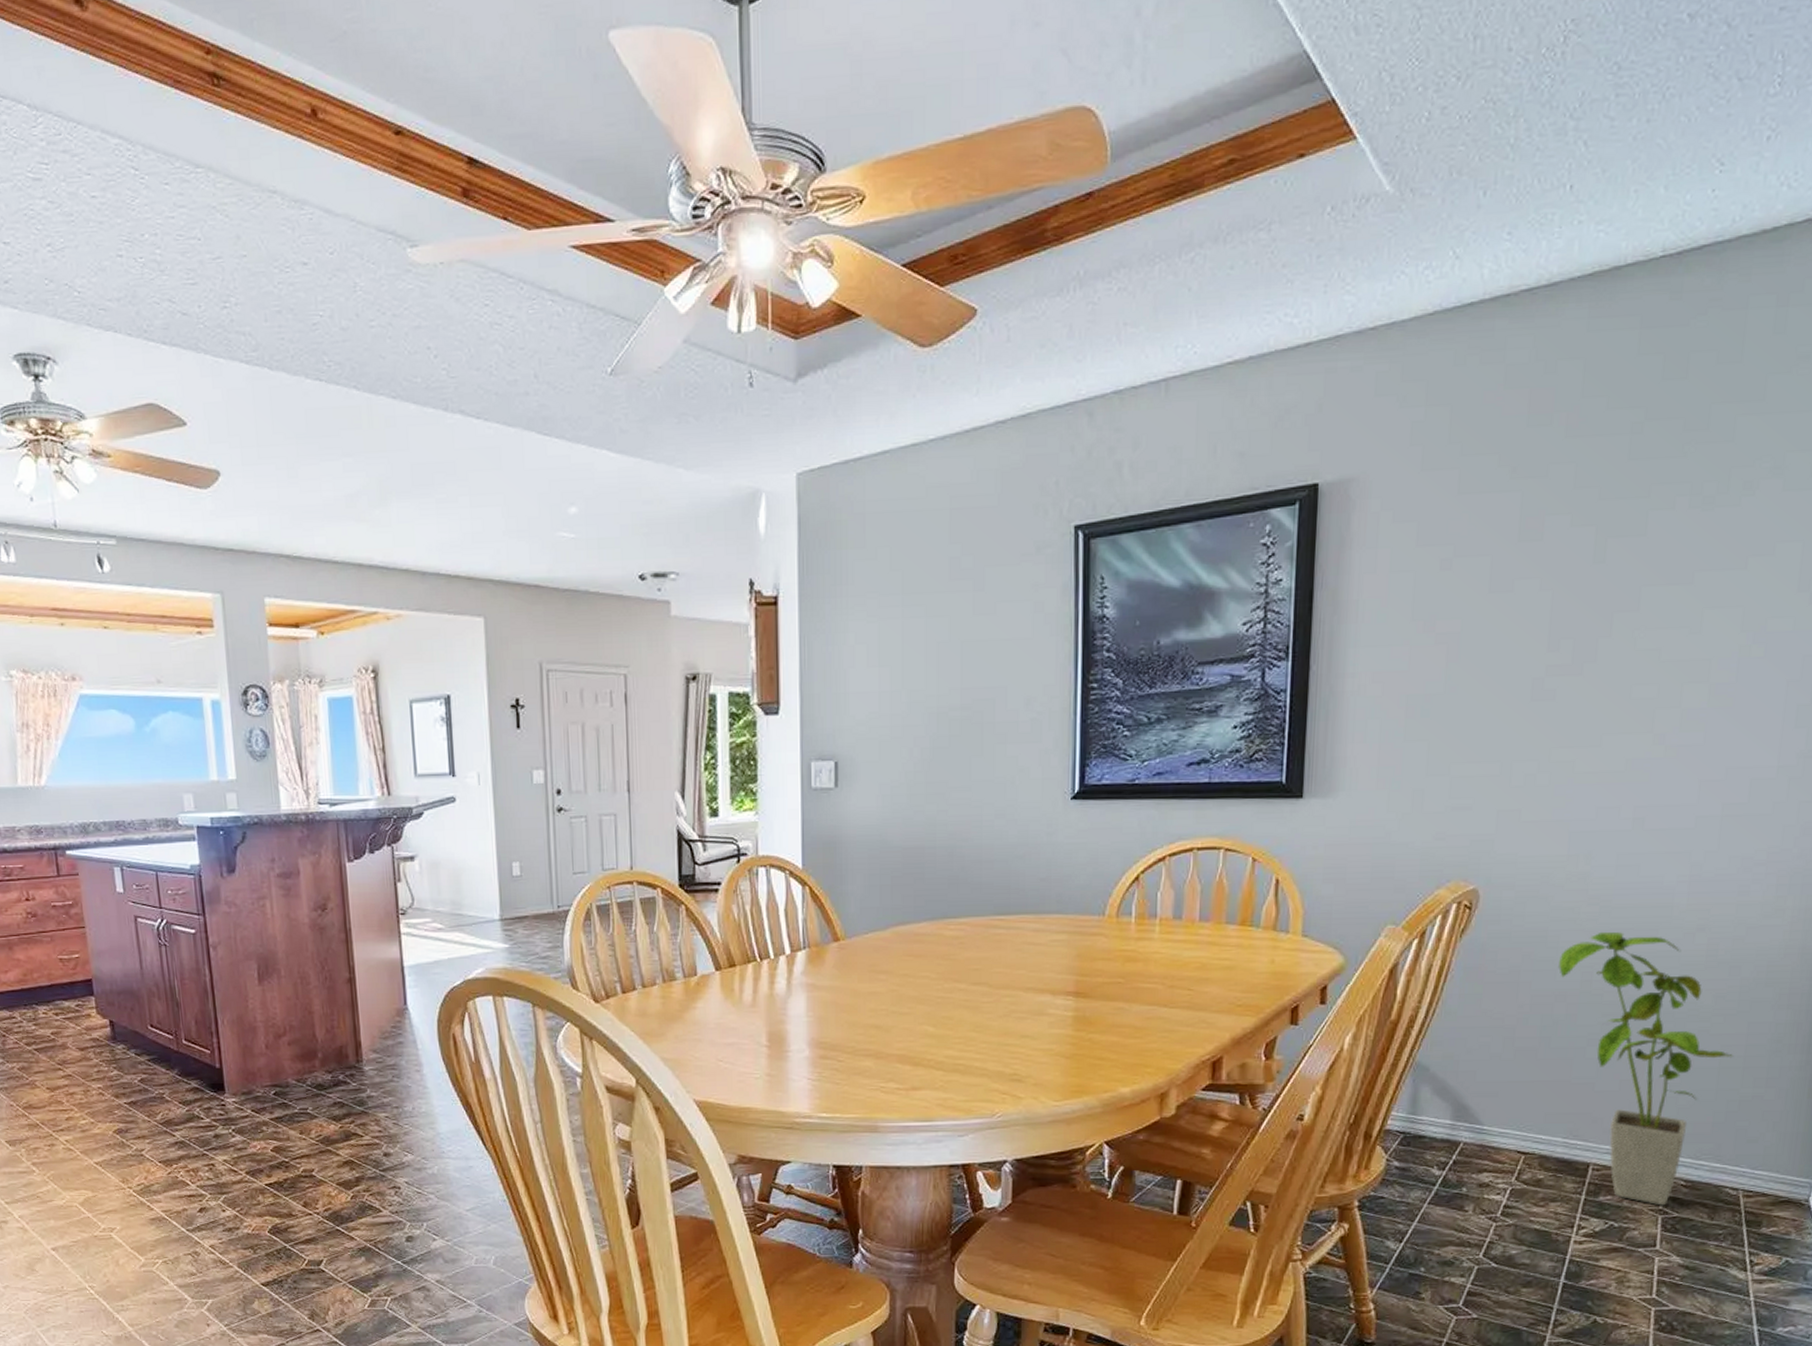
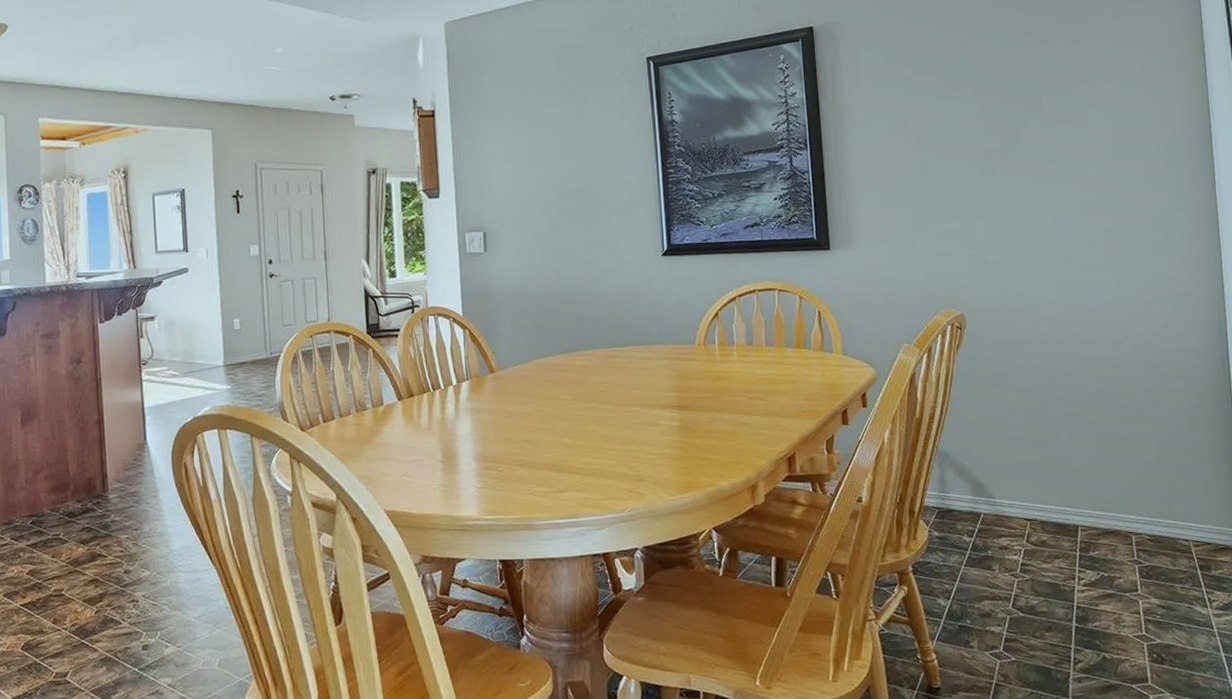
house plant: present [1559,931,1733,1206] -> none [1030,342,1165,557]

